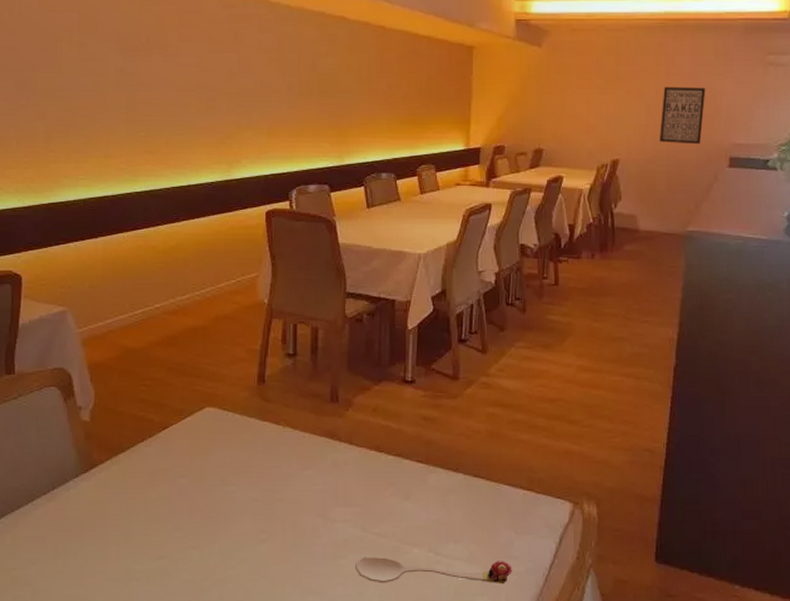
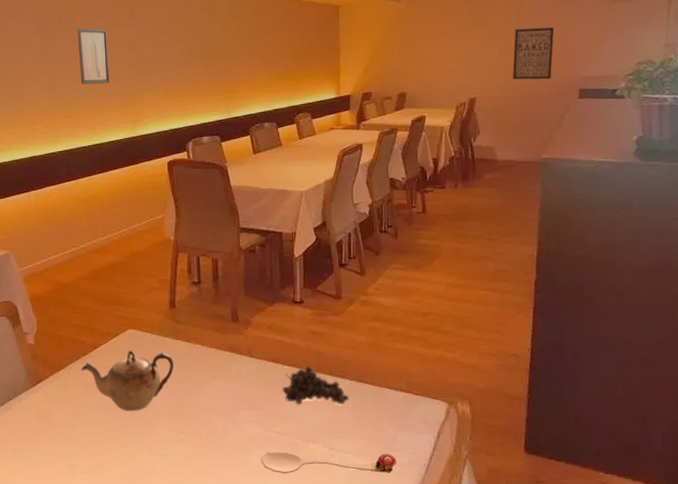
teapot: none [145,432,259,506] -> present [80,350,174,412]
wall art: none [168,50,204,116] -> present [77,28,110,85]
fruit: none [386,455,461,502] -> present [283,365,349,405]

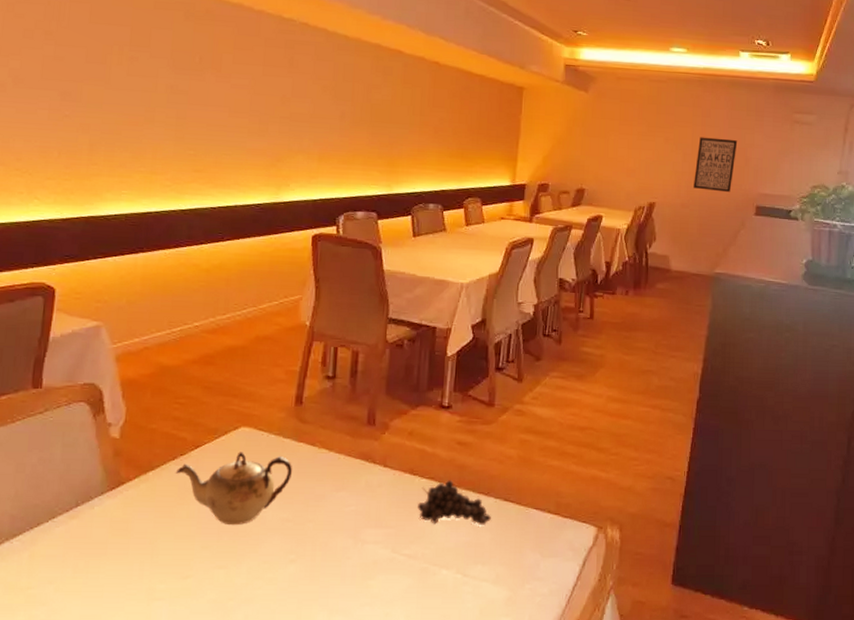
wall art: present [77,28,110,85] -> none [218,71,258,138]
spoon: present [261,452,397,474] -> none [384,578,537,606]

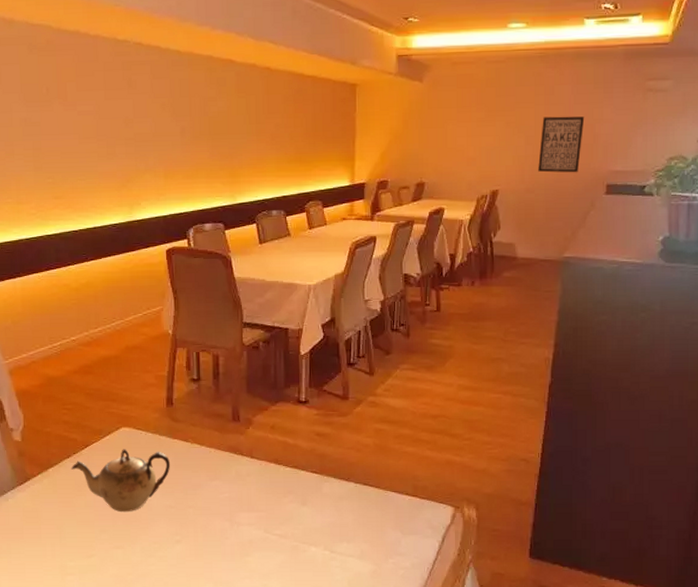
fruit: present [418,479,491,525] -> none [284,467,353,508]

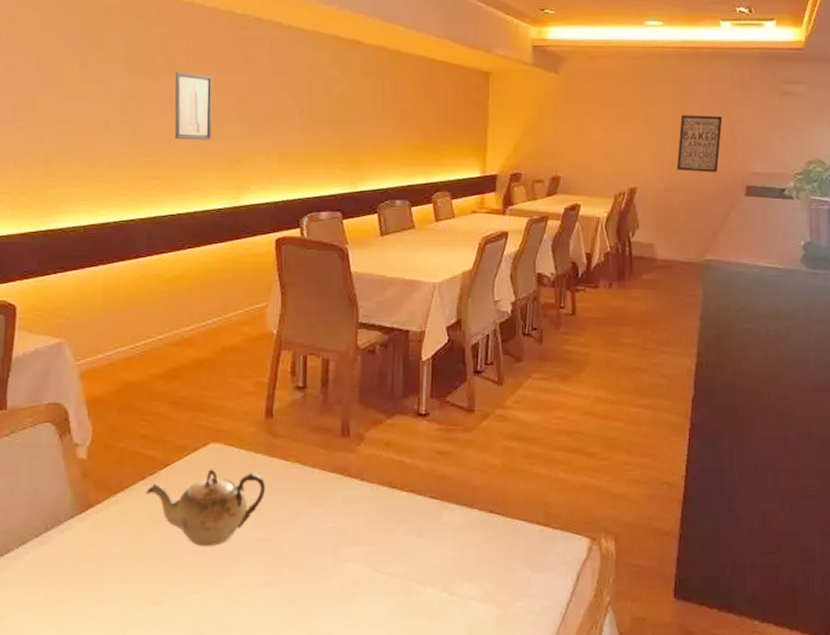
wall art: none [67,99,103,162] -> present [174,72,213,140]

